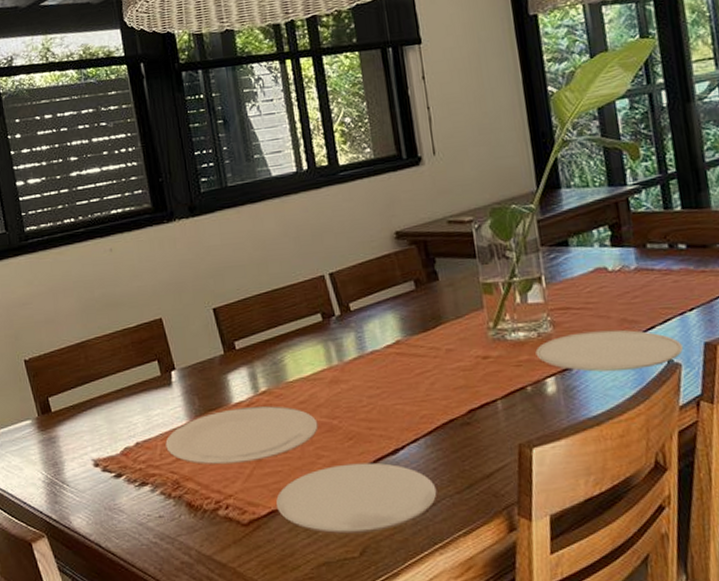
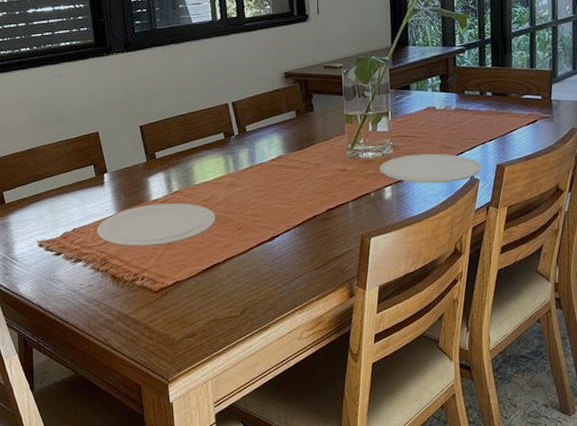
plate: present [276,462,437,534] -> none [181,246,300,299]

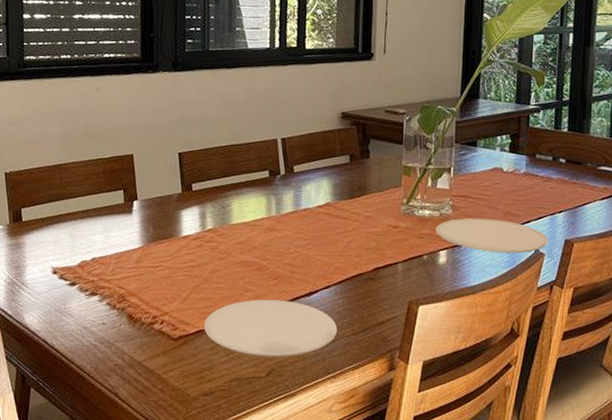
plate: present [97,203,216,247] -> none [118,240,251,287]
plate: none [181,246,300,299] -> present [204,299,338,358]

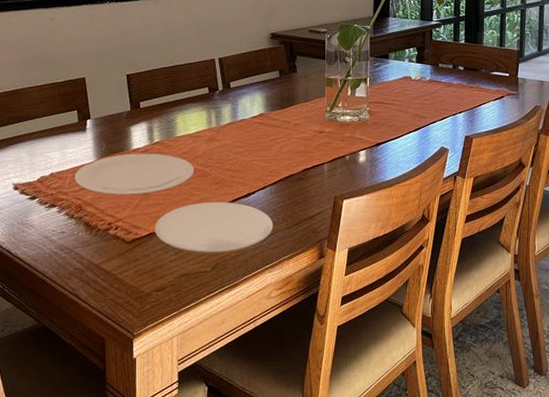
plate: none [118,240,251,287] -> present [74,153,195,196]
plate: present [435,217,549,254] -> none [355,121,452,151]

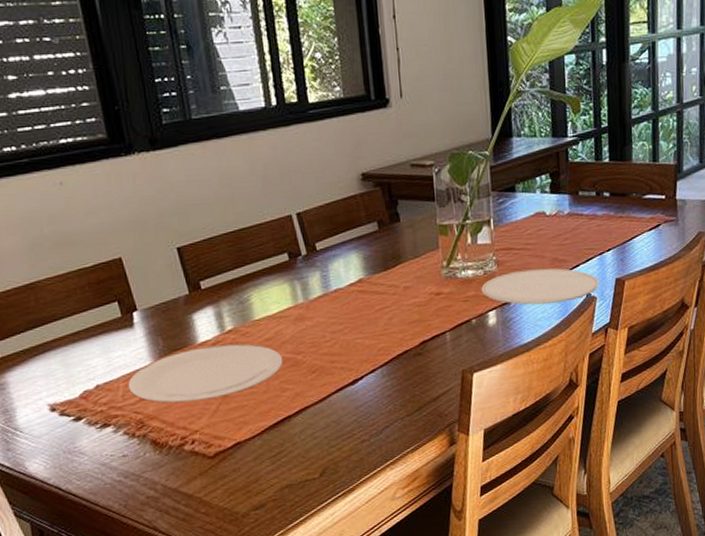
plate: present [155,201,273,254] -> none [242,393,390,460]
plate: none [355,121,452,151] -> present [481,268,600,305]

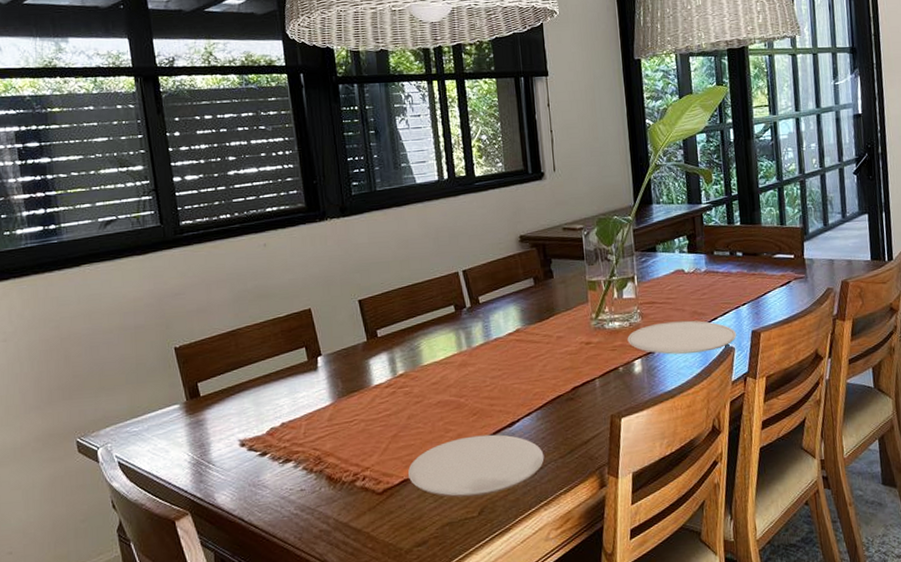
plate: present [128,343,284,403] -> none [309,387,448,441]
plate: none [242,393,390,460] -> present [408,434,545,498]

